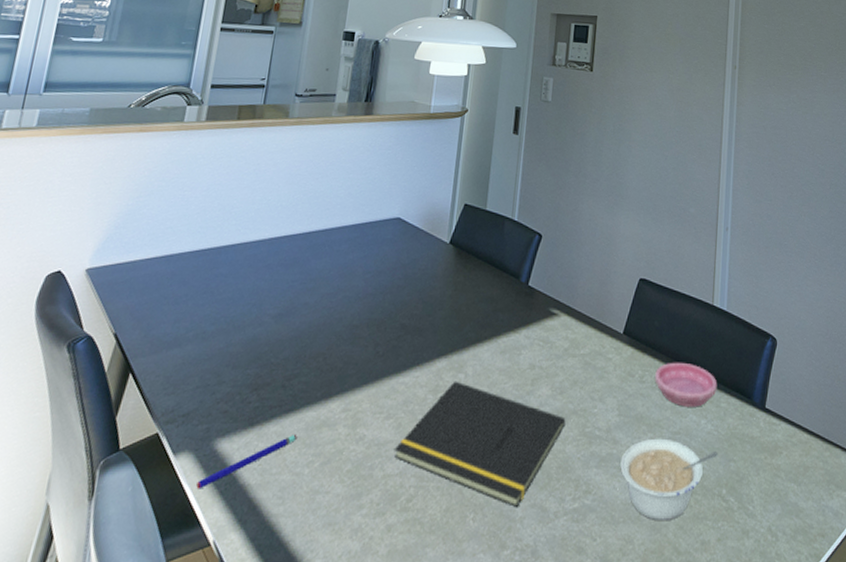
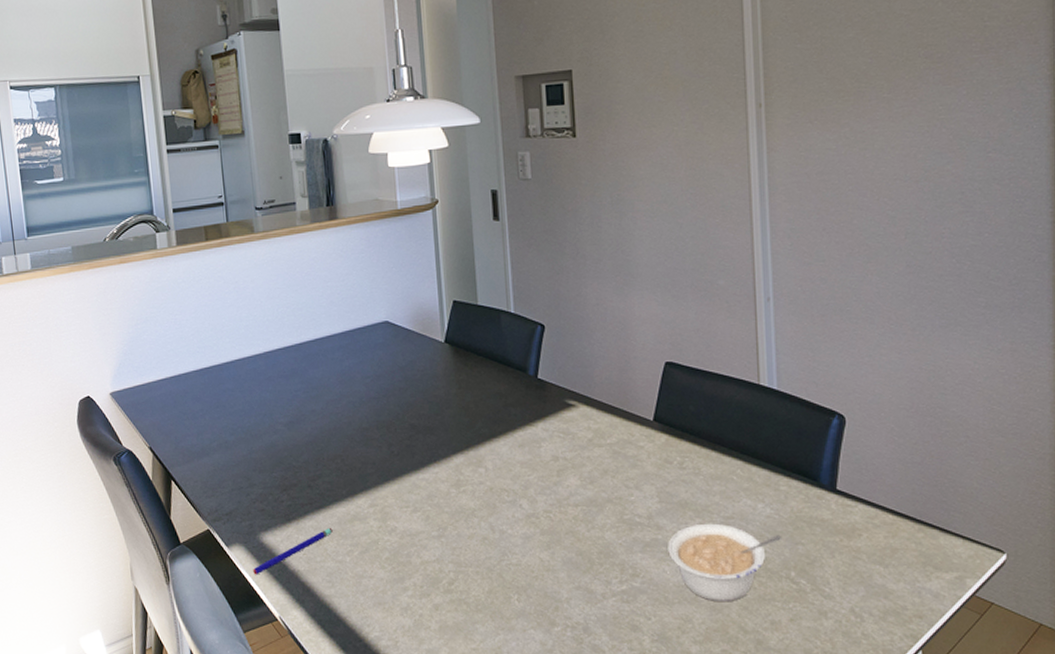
notepad: present [394,381,566,508] -> none [427,475,601,590]
saucer: present [655,362,718,407] -> none [697,446,774,492]

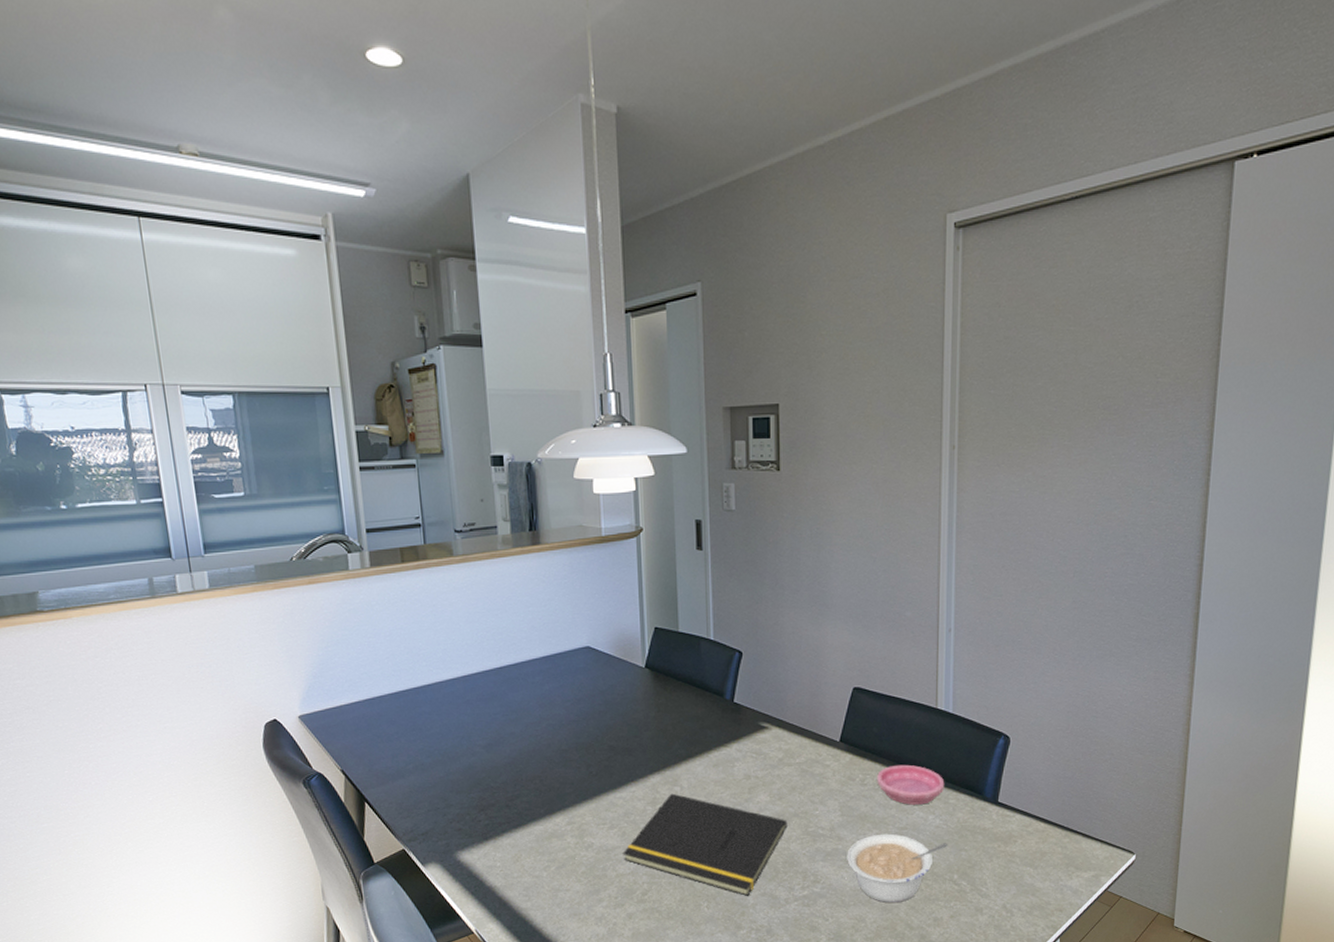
pen: present [253,527,333,575] -> none [449,844,530,891]
notepad: none [427,475,601,590] -> present [622,793,788,897]
saucer: none [697,446,774,492] -> present [877,764,945,805]

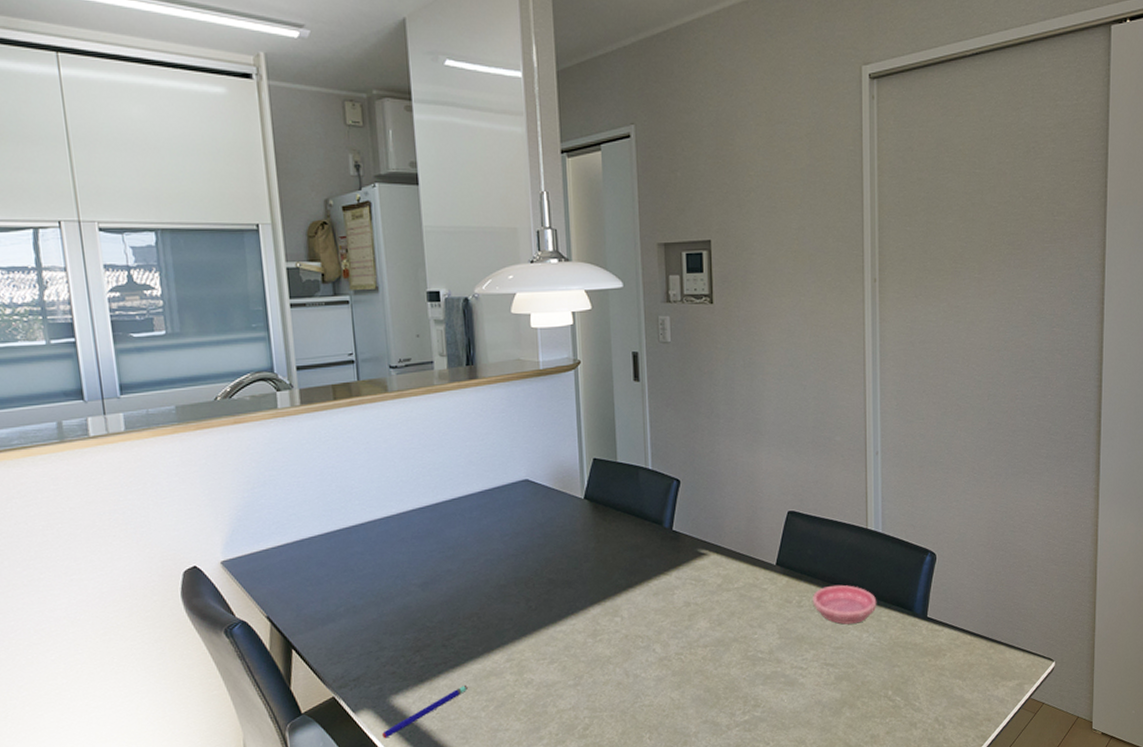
pen: none [449,844,530,891] -> present [382,684,468,739]
notepad: present [622,793,788,897] -> none [563,624,728,726]
legume: present [847,833,949,903] -> none [786,653,882,723]

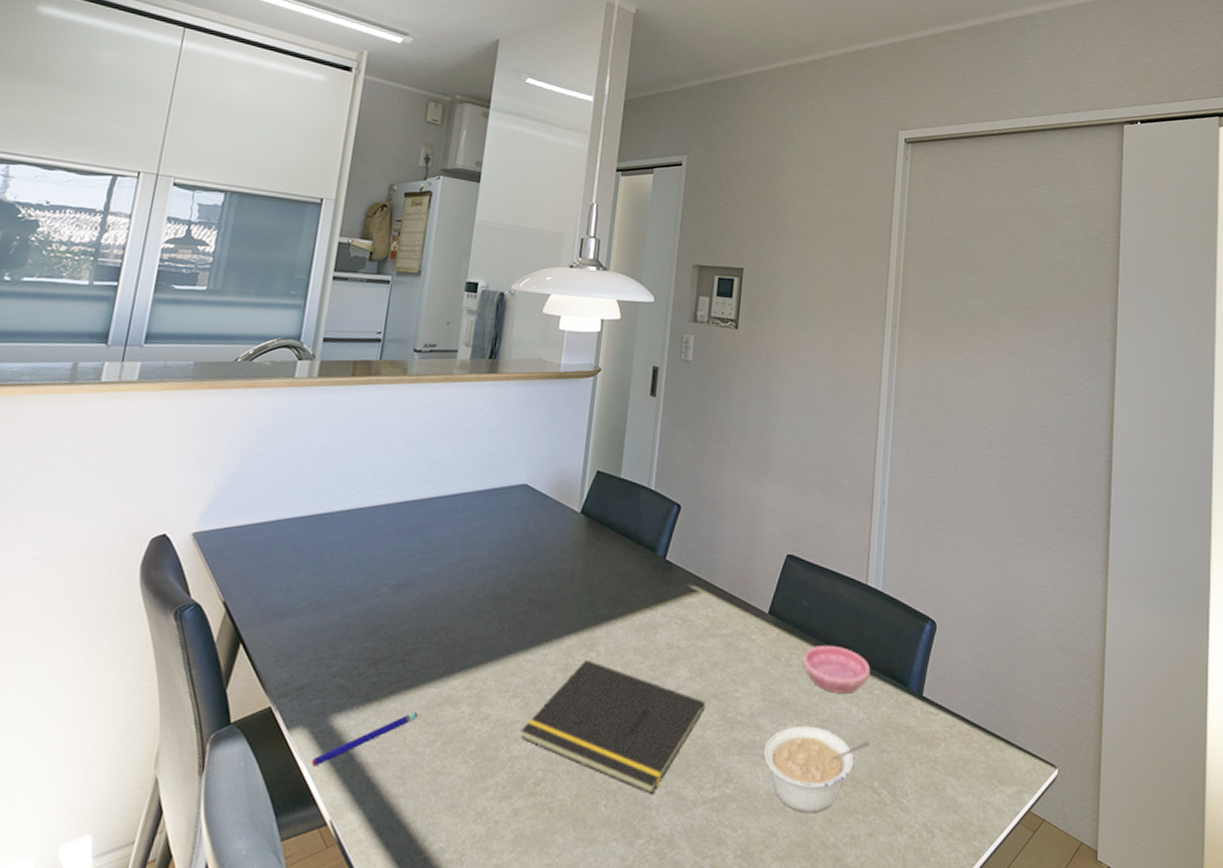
notepad: none [563,624,728,726] -> present [520,659,706,796]
legume: none [786,653,882,723] -> present [764,725,871,812]

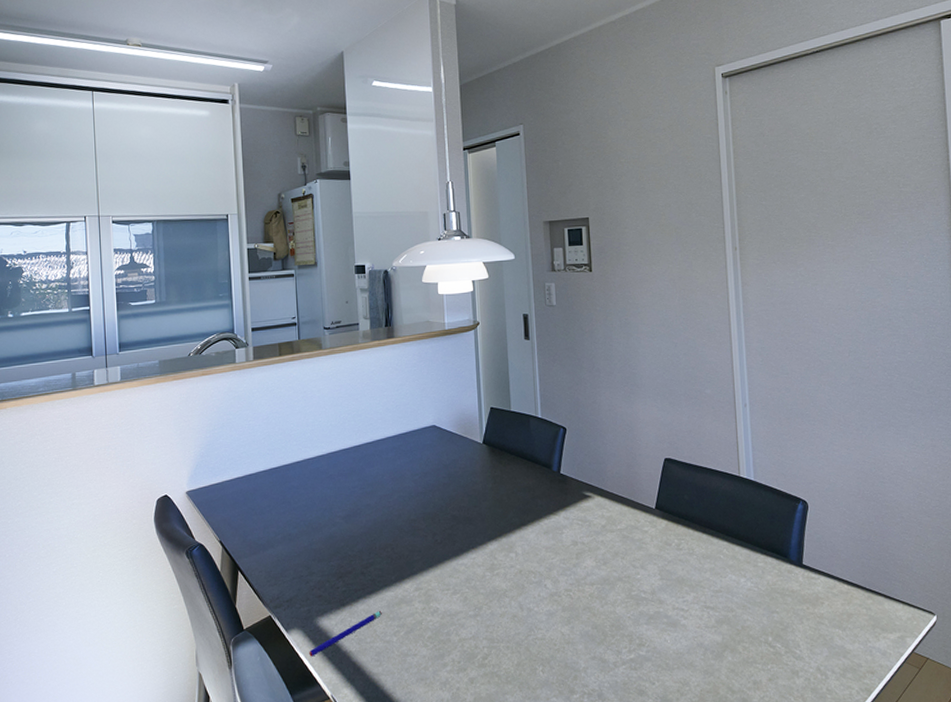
notepad: present [520,659,706,796] -> none [464,559,613,661]
legume: present [764,725,871,812] -> none [668,596,761,666]
saucer: present [802,645,871,694] -> none [691,529,753,569]

